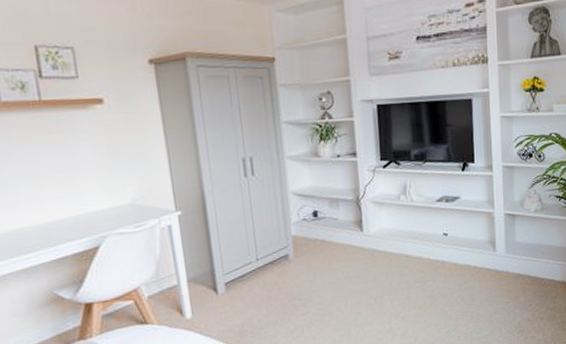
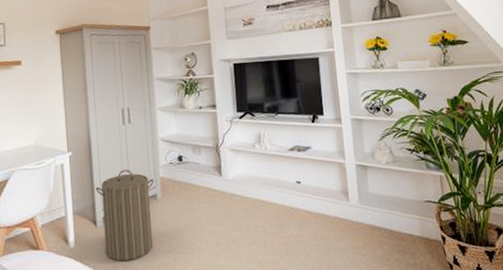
laundry hamper: none [214,229,286,329] -> present [95,170,154,262]

